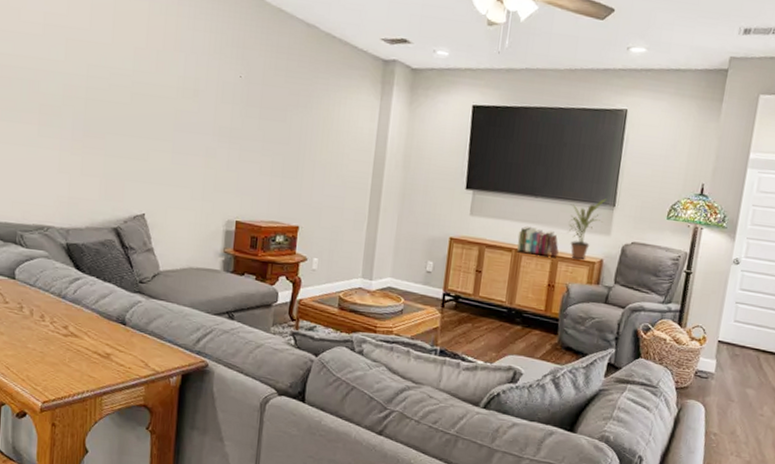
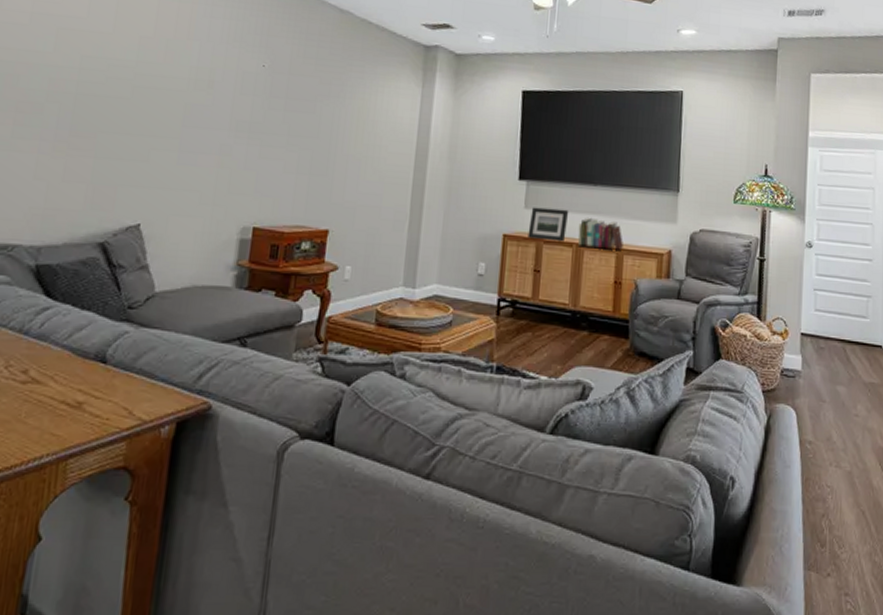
picture frame: none [472,214,511,247] -> present [528,207,569,242]
potted plant: present [568,198,607,260] -> none [632,184,670,252]

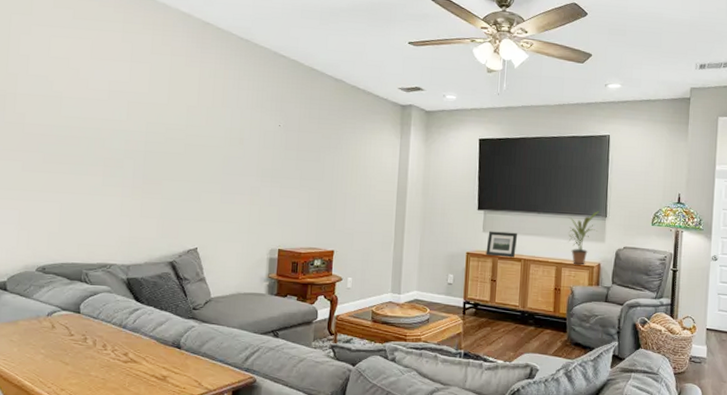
books: present [577,217,623,250] -> none [525,238,562,264]
potted plant: none [632,184,670,252] -> present [568,211,600,265]

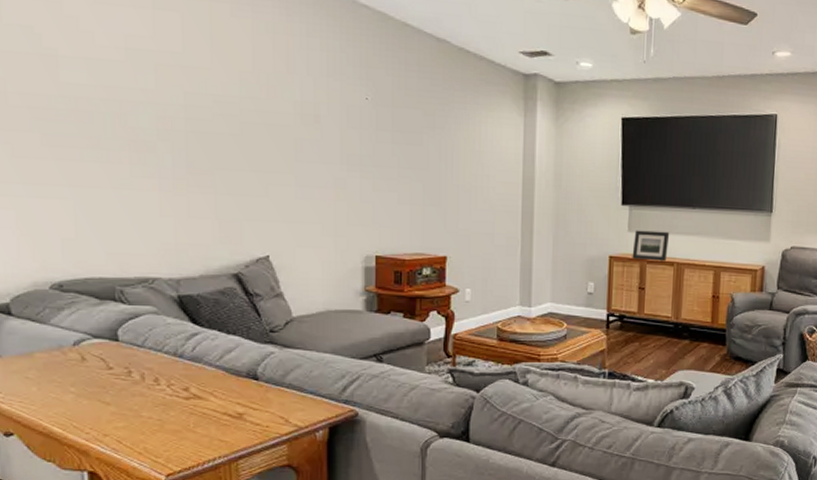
potted plant: present [568,211,600,265] -> none [728,205,764,269]

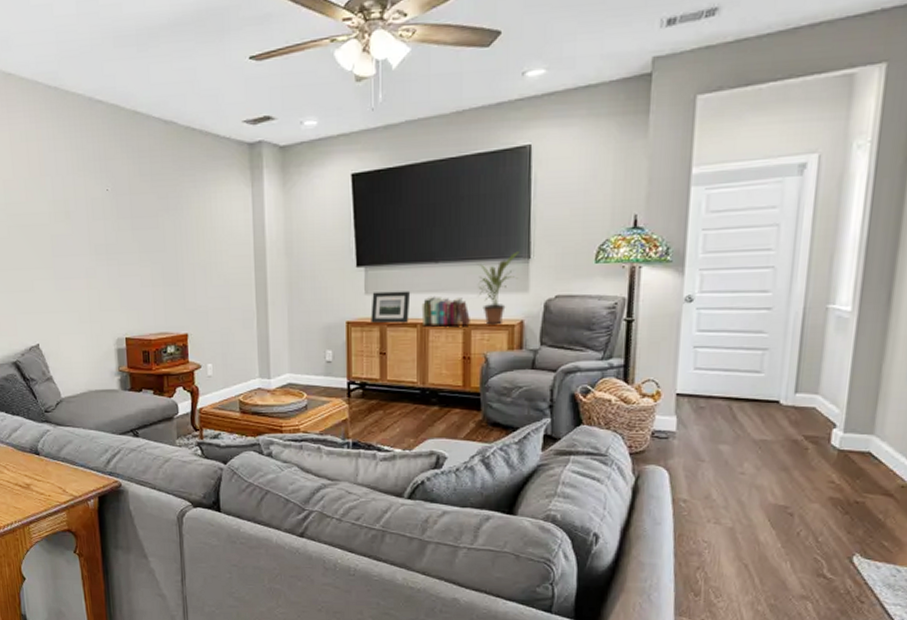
books: none [678,238,720,268] -> present [421,296,470,327]
potted plant: none [728,205,764,269] -> present [477,251,520,325]

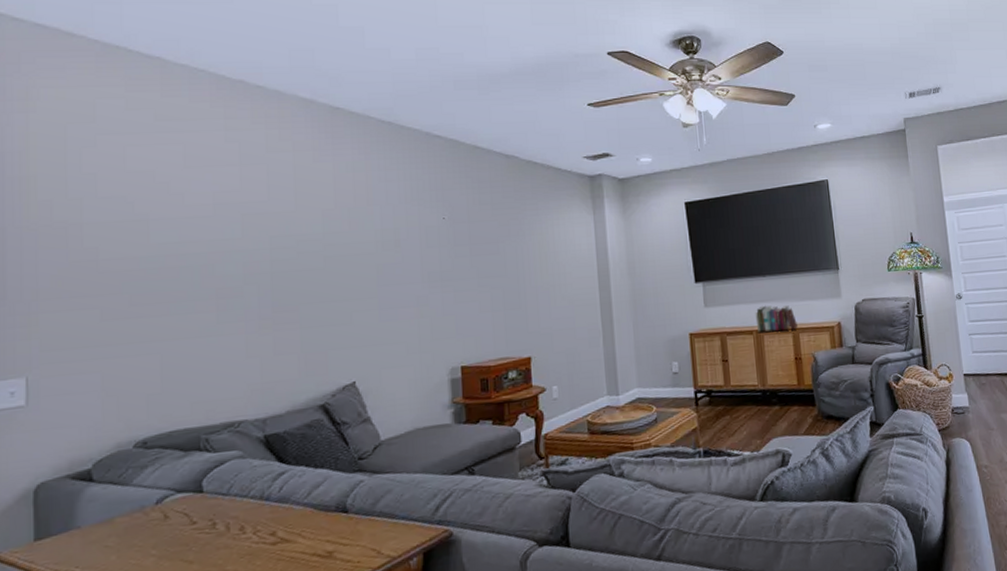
picture frame: present [371,291,411,324] -> none [711,302,746,334]
potted plant: present [477,251,520,325] -> none [798,264,831,328]

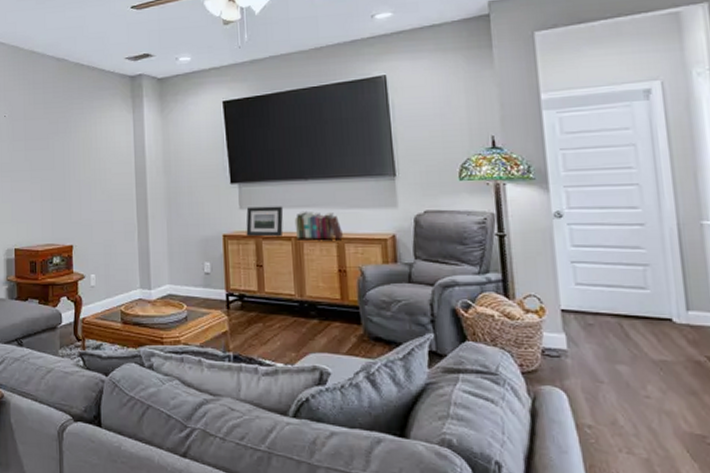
picture frame: none [711,302,746,334] -> present [246,206,284,237]

